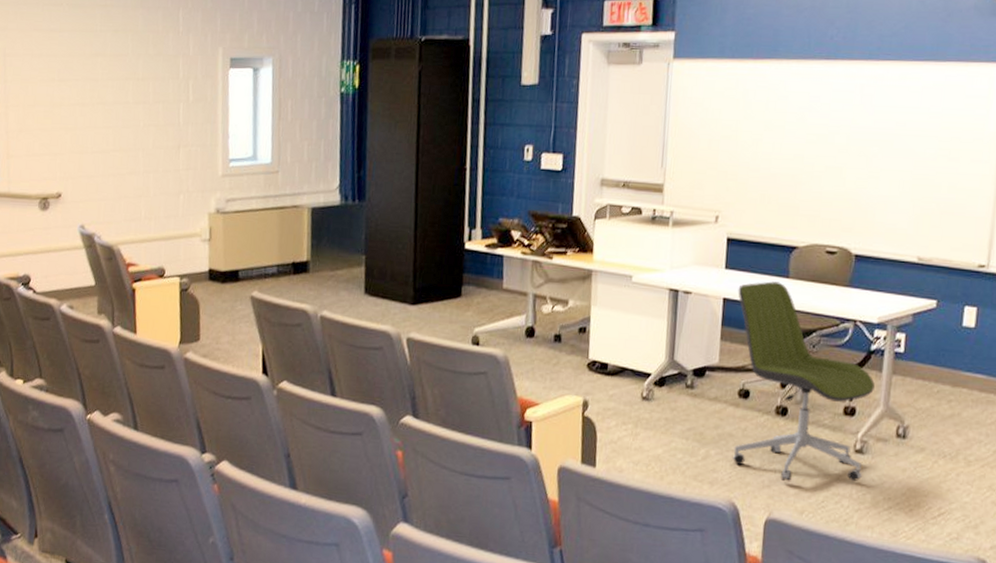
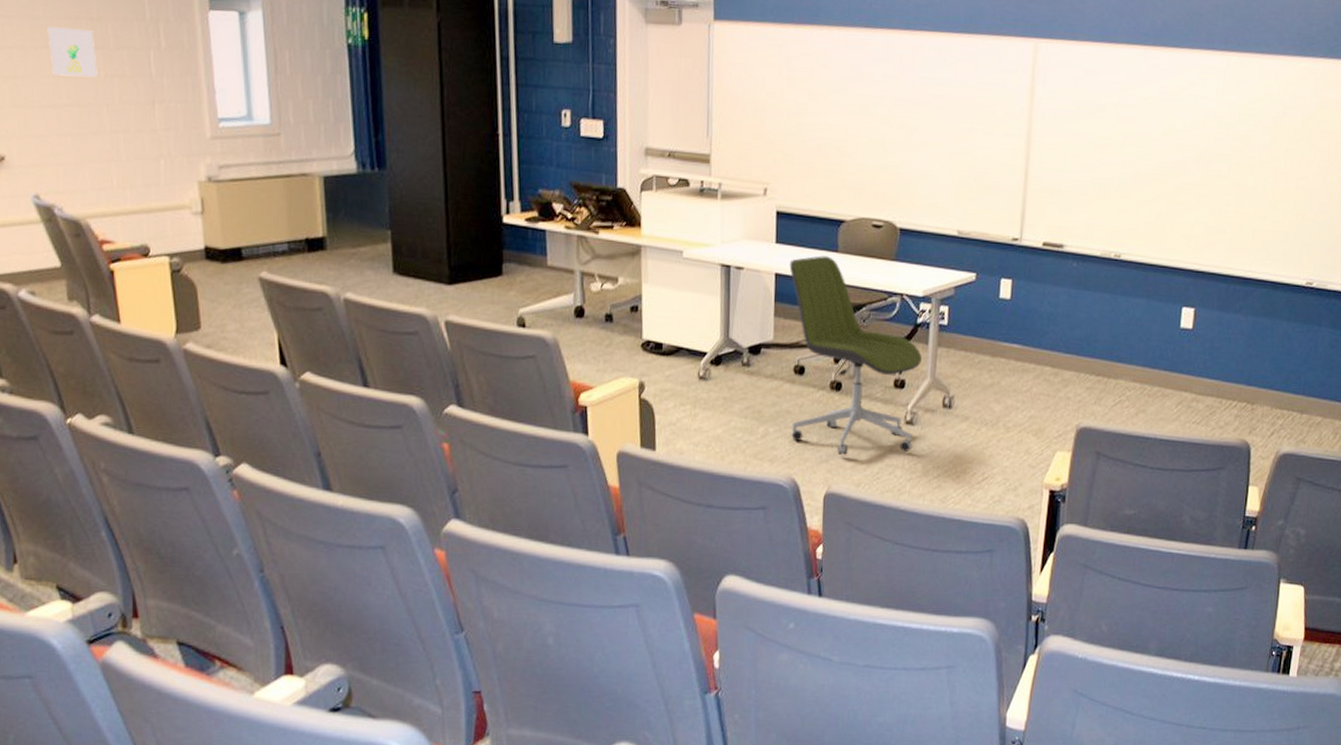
wall art: none [103,86,138,128] -> present [47,26,98,78]

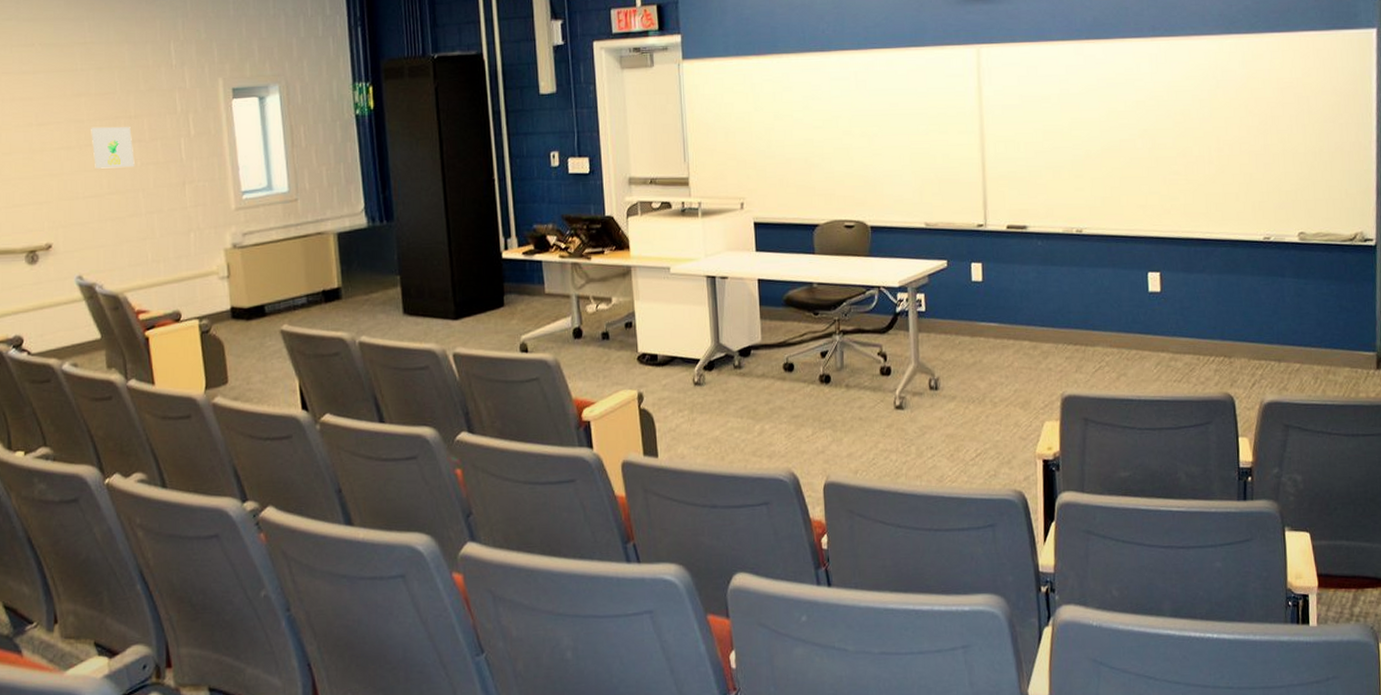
office chair: present [789,256,922,456] -> none [770,258,905,446]

